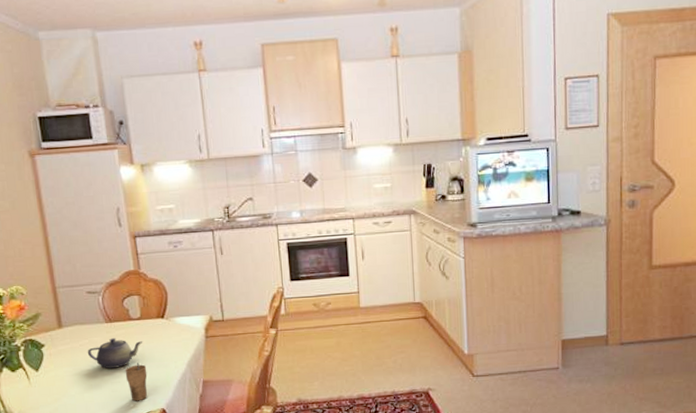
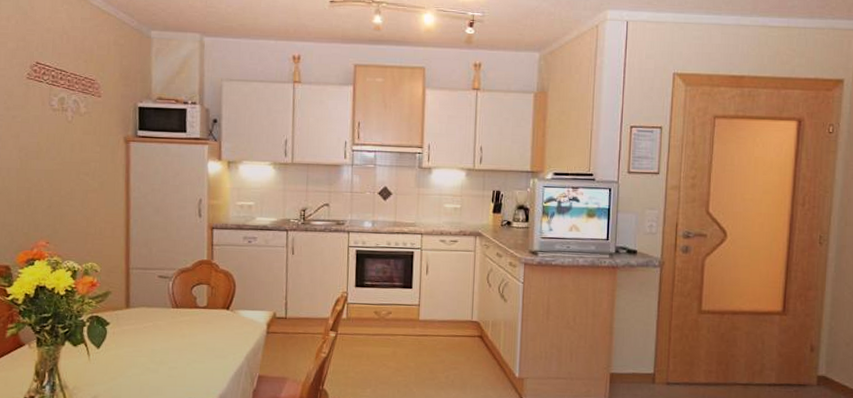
teapot: present [87,338,143,369] -> none [150,323,206,354]
cup: present [125,362,147,402] -> none [183,350,206,389]

